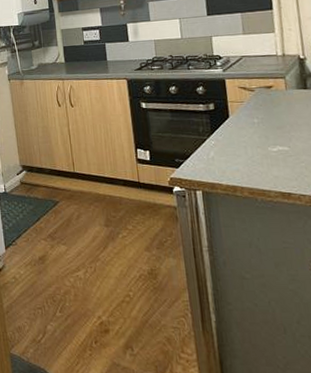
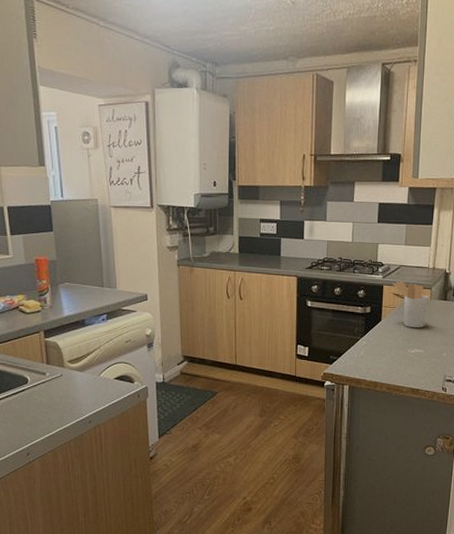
utensil holder: none [235,72,285,123] -> present [392,281,429,328]

